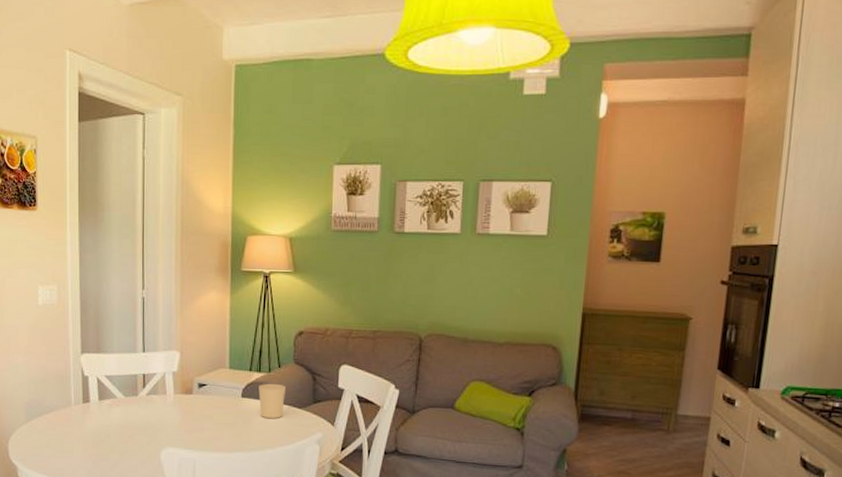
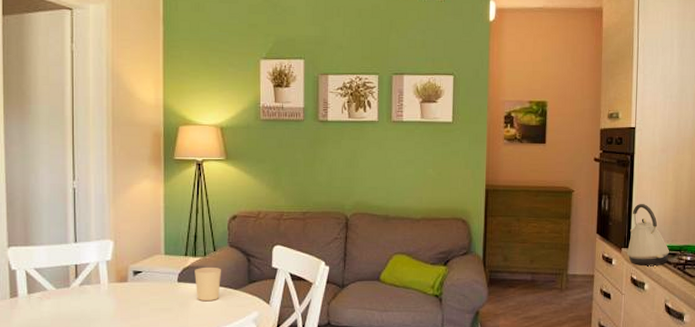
kettle: none [754,337,812,412] -> present [626,204,669,267]

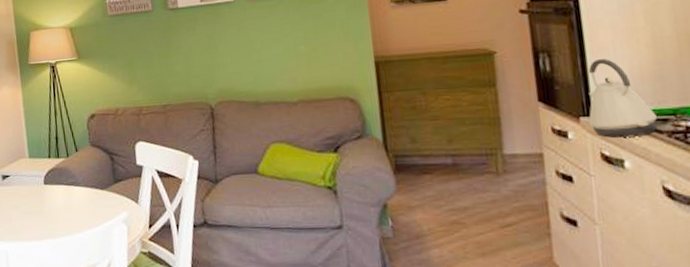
dixie cup: present [195,267,222,302] -> none [59,167,86,203]

